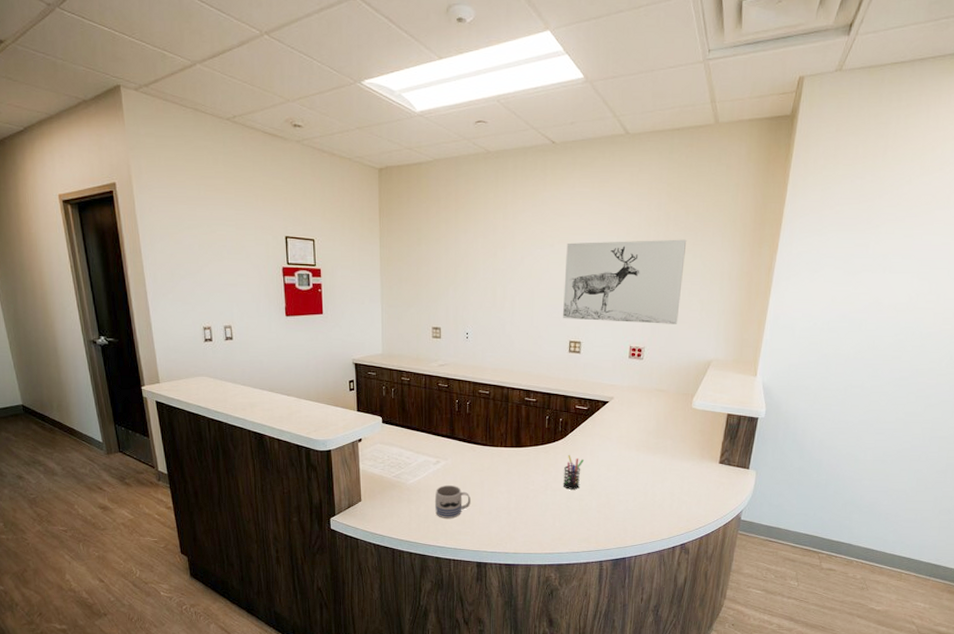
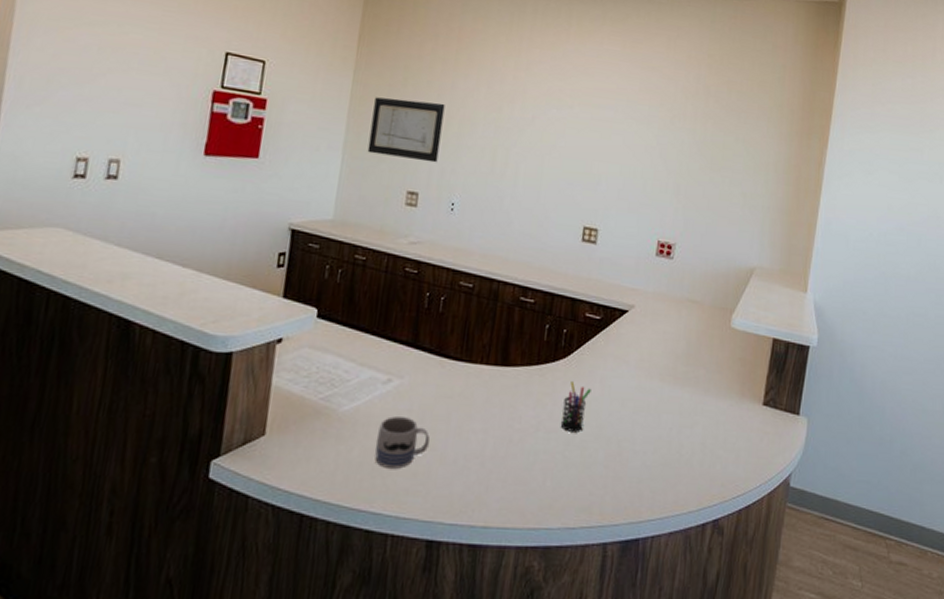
wall art: none [399,255,452,303] -> present [367,97,445,163]
wall art: present [563,239,687,324] -> none [578,106,728,219]

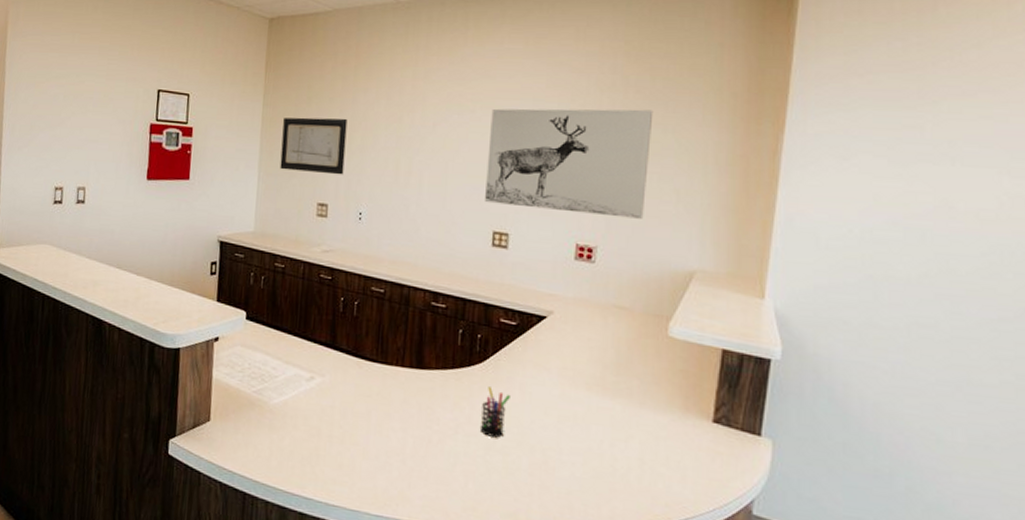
mug: present [375,416,431,469] -> none [303,411,353,460]
wall art: none [578,106,728,219] -> present [485,108,654,219]

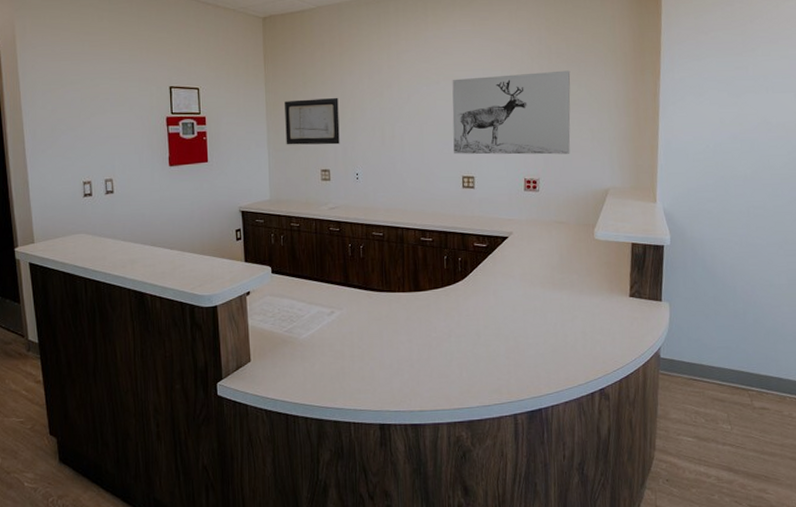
pen holder: present [479,387,510,438] -> none [467,297,487,335]

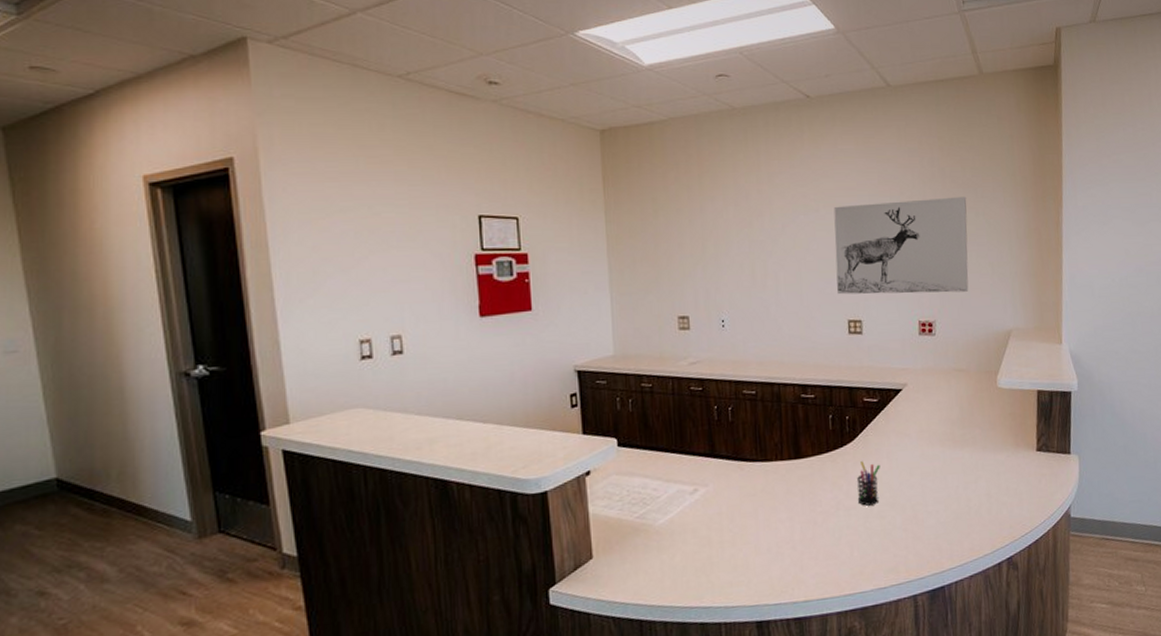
wall art: present [285,97,340,145] -> none [630,228,701,287]
pen holder: none [467,297,487,335] -> present [857,461,880,506]

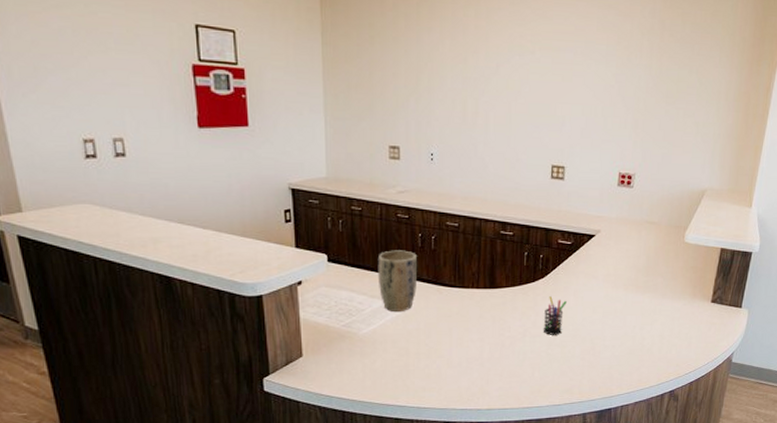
plant pot: none [671,425,716,497] -> present [377,250,418,313]
wall art: present [833,196,969,295] -> none [545,50,683,149]

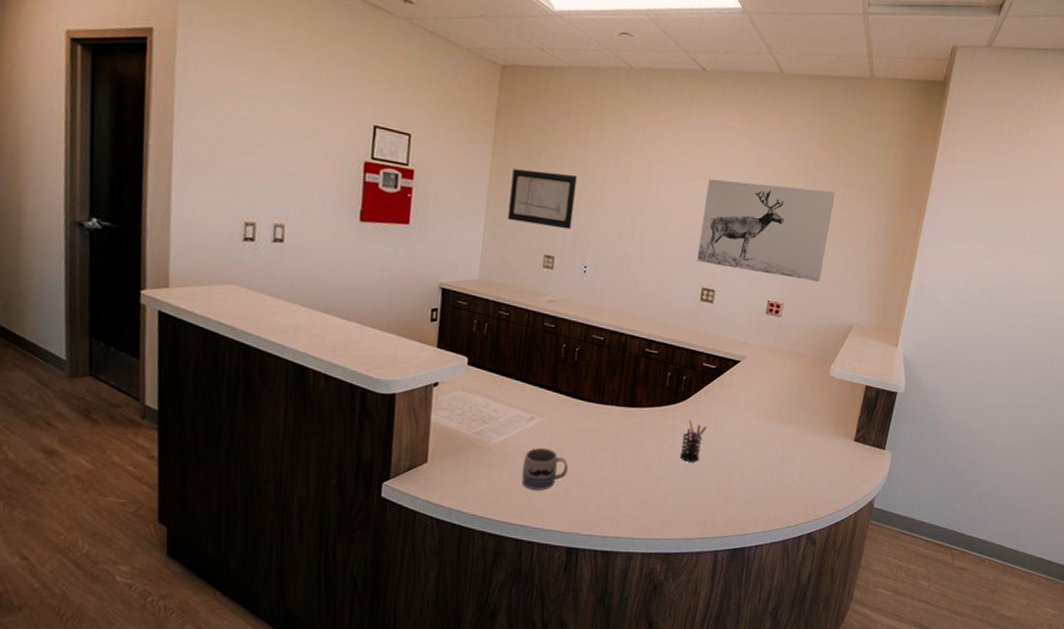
wall art: none [346,57,413,117] -> present [507,169,577,230]
plant pot: present [377,250,418,313] -> none [516,358,559,424]
mug: none [393,334,438,373] -> present [522,448,569,491]
wall art: none [545,50,683,149] -> present [697,178,835,282]

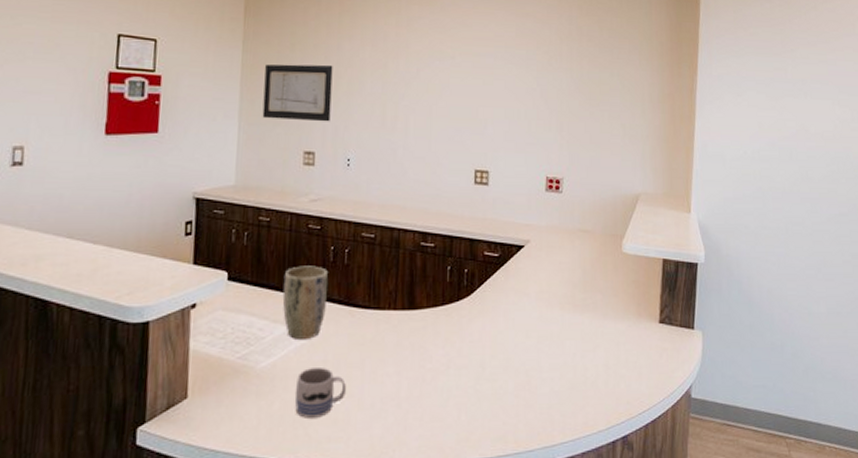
plant pot: none [516,358,559,424] -> present [282,266,329,341]
pen holder: present [679,420,707,462] -> none [469,318,496,366]
wall art: present [697,178,835,282] -> none [467,55,602,151]

